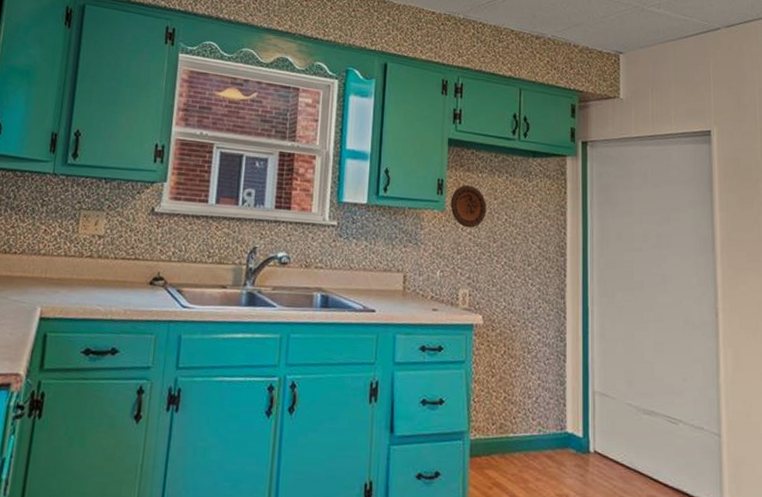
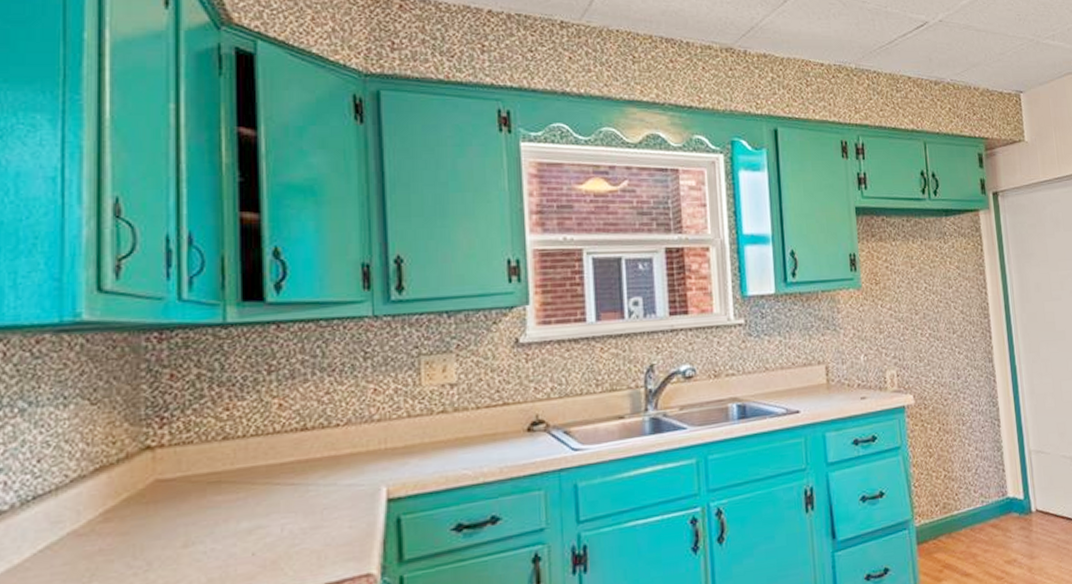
decorative plate: present [450,185,487,228] -> none [866,256,905,303]

